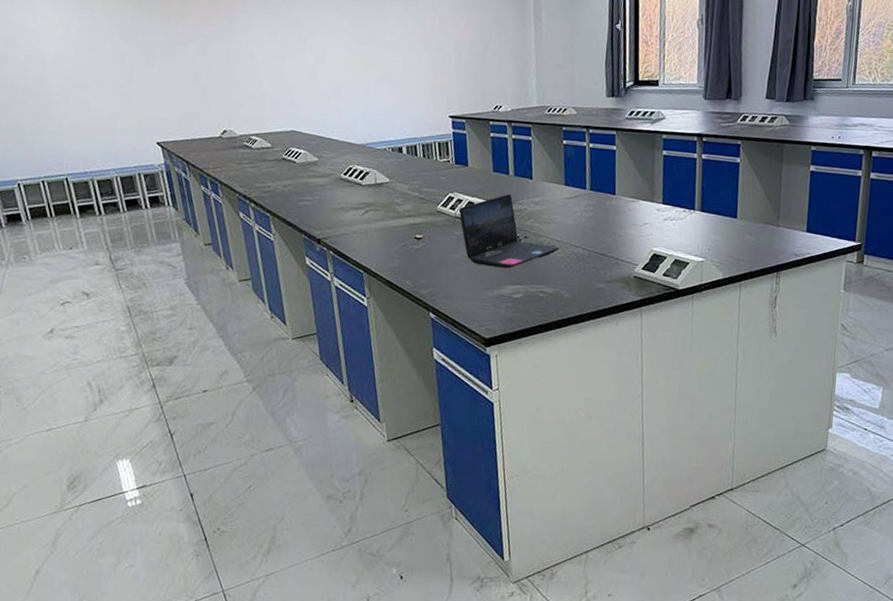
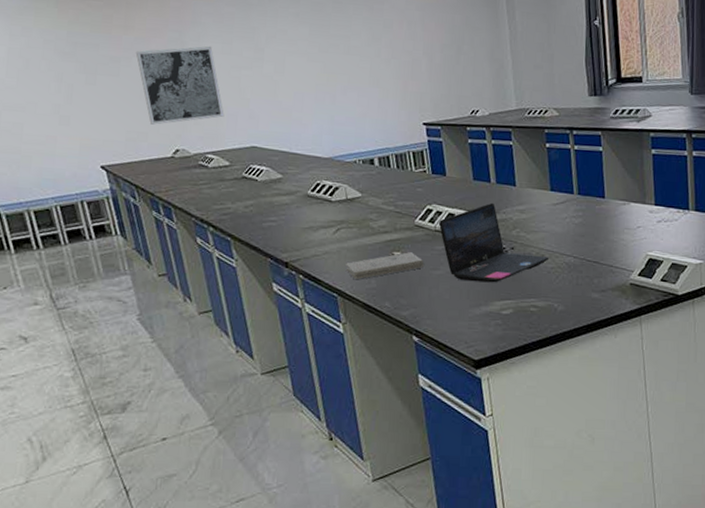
wall art: none [190,35,268,107] -> present [135,46,225,125]
book: none [372,235,444,259] -> present [346,252,424,280]

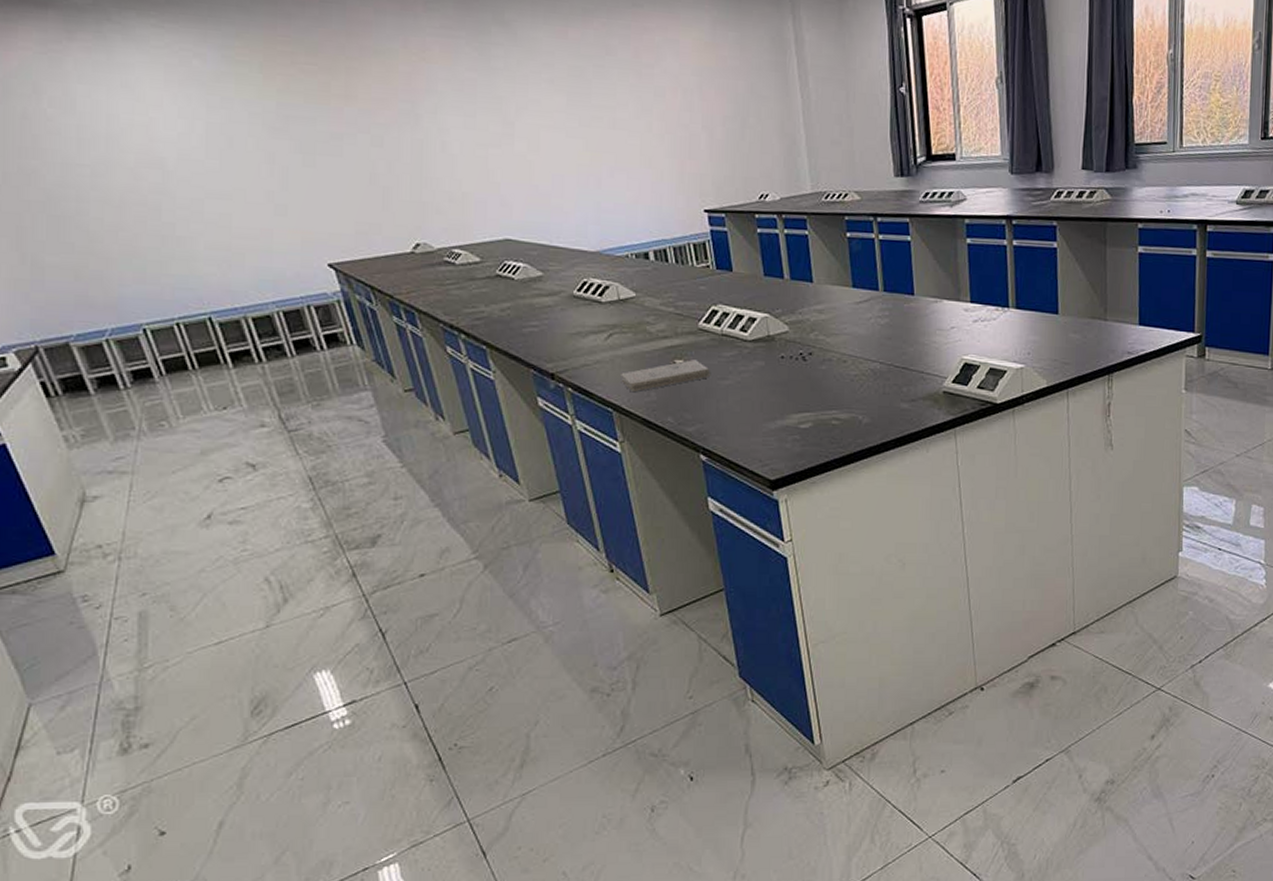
wall art: present [135,46,225,125] -> none [361,119,471,215]
laptop: present [439,202,550,283] -> none [726,301,853,393]

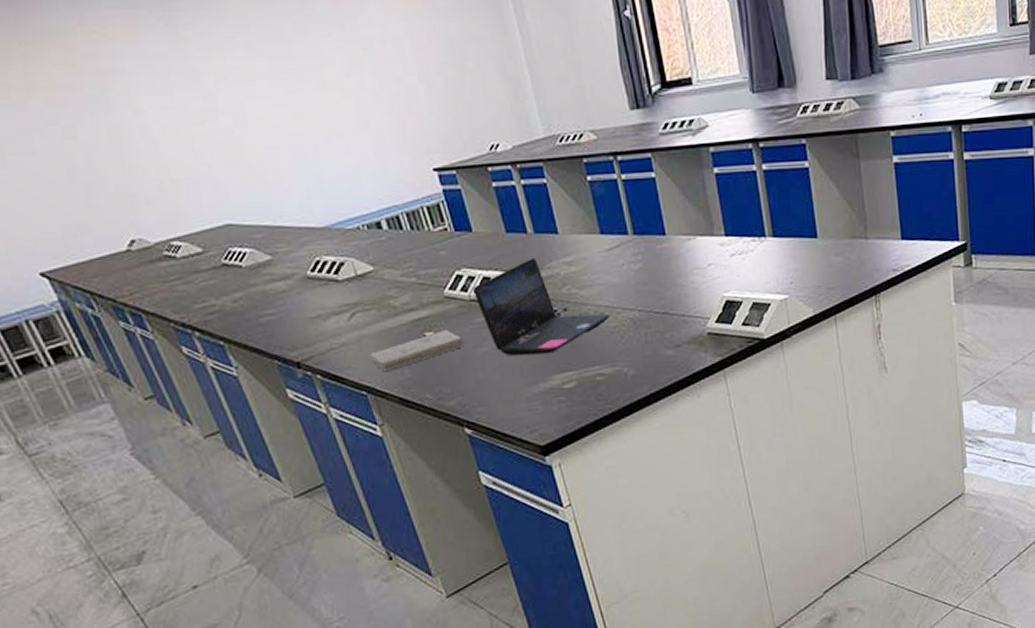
laptop: none [726,301,853,393] -> present [473,257,611,356]

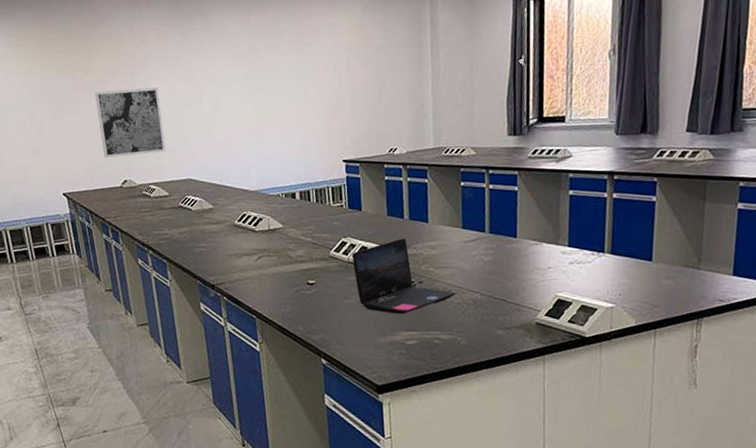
wall art: none [49,100,183,212] -> present [94,87,166,158]
book: present [370,330,464,372] -> none [265,281,336,305]

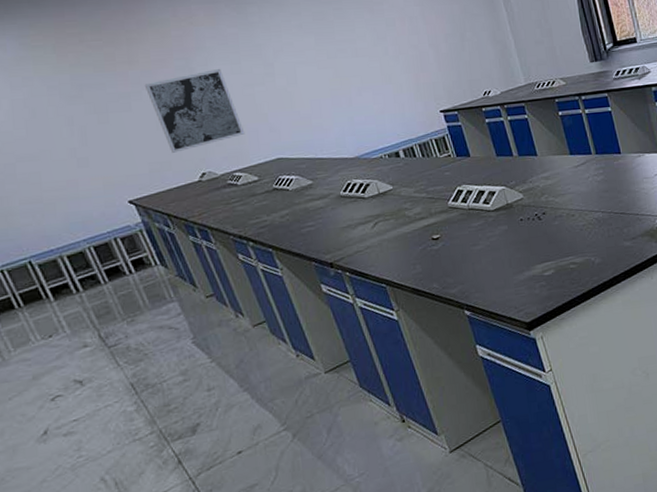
laptop: present [352,238,457,314] -> none [471,174,580,251]

